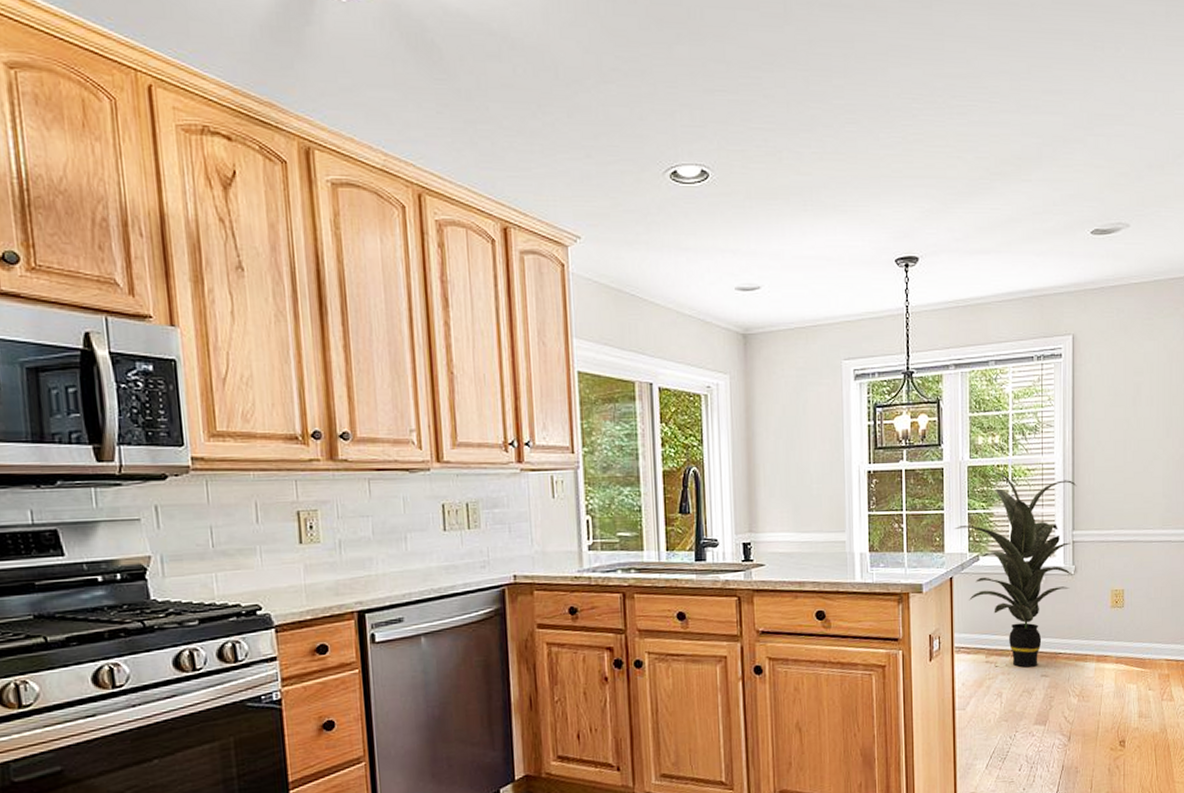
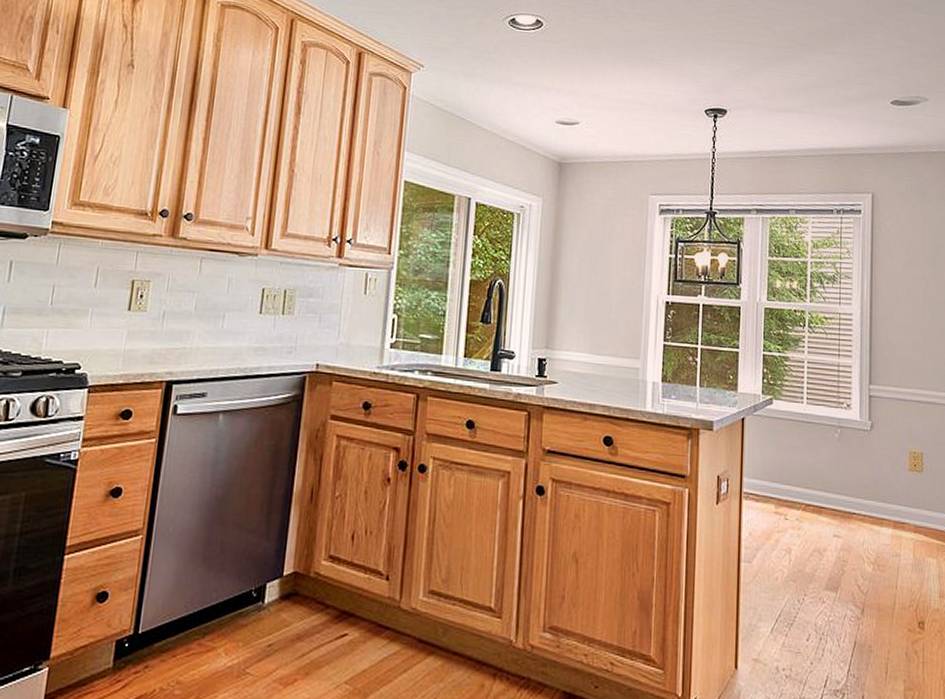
indoor plant: present [954,472,1077,668] -> none [748,316,875,525]

